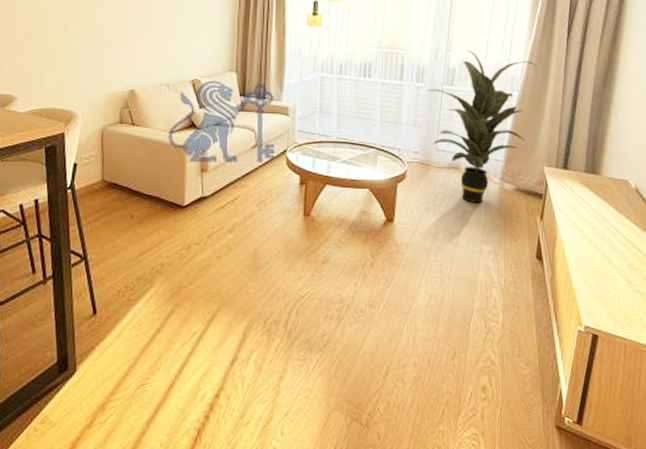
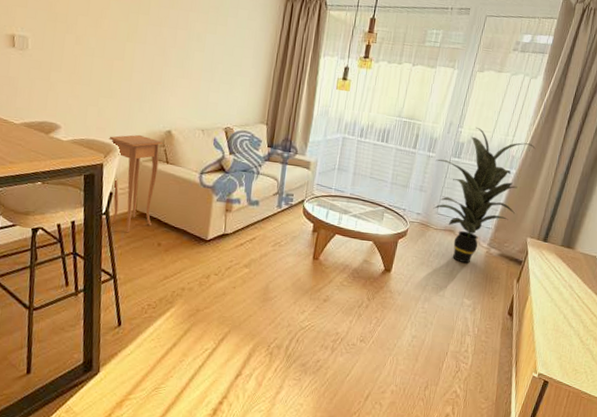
side table: none [68,97,127,207] -> present [109,134,163,233]

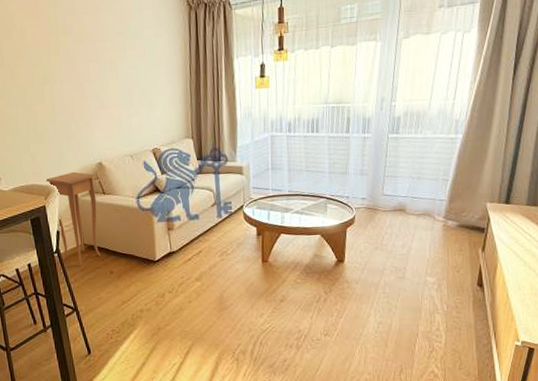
indoor plant: present [433,128,536,264] -> none [372,98,481,241]

